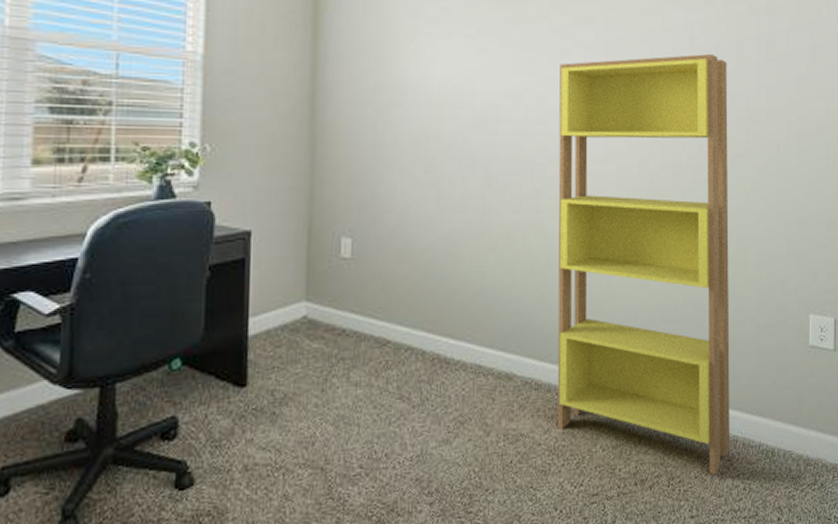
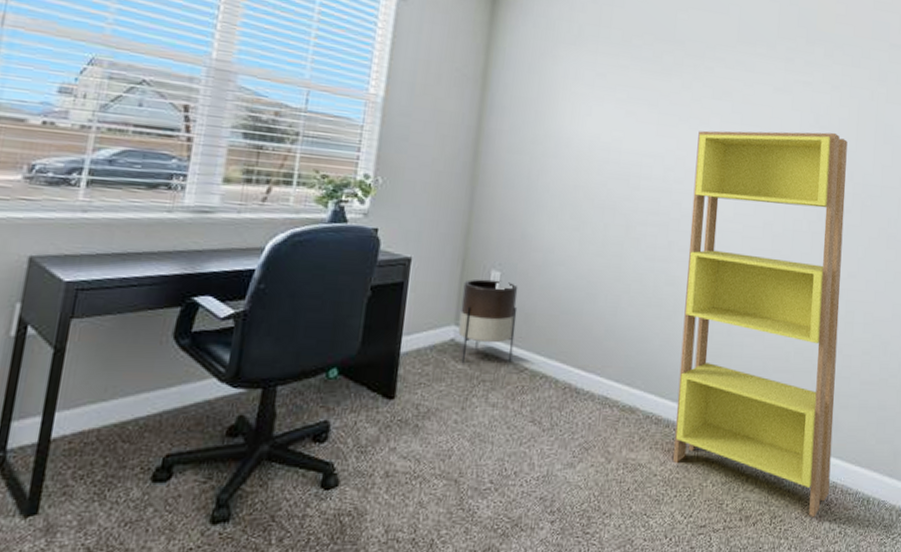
planter: none [310,248,374,342] -> present [458,279,518,364]

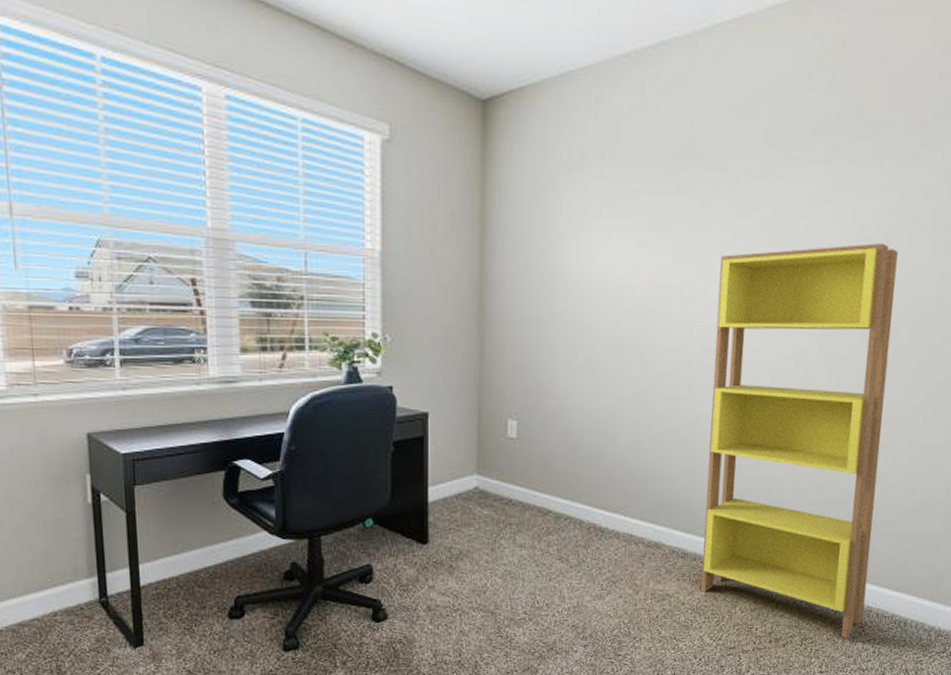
planter: present [458,279,518,364] -> none [481,429,537,510]

